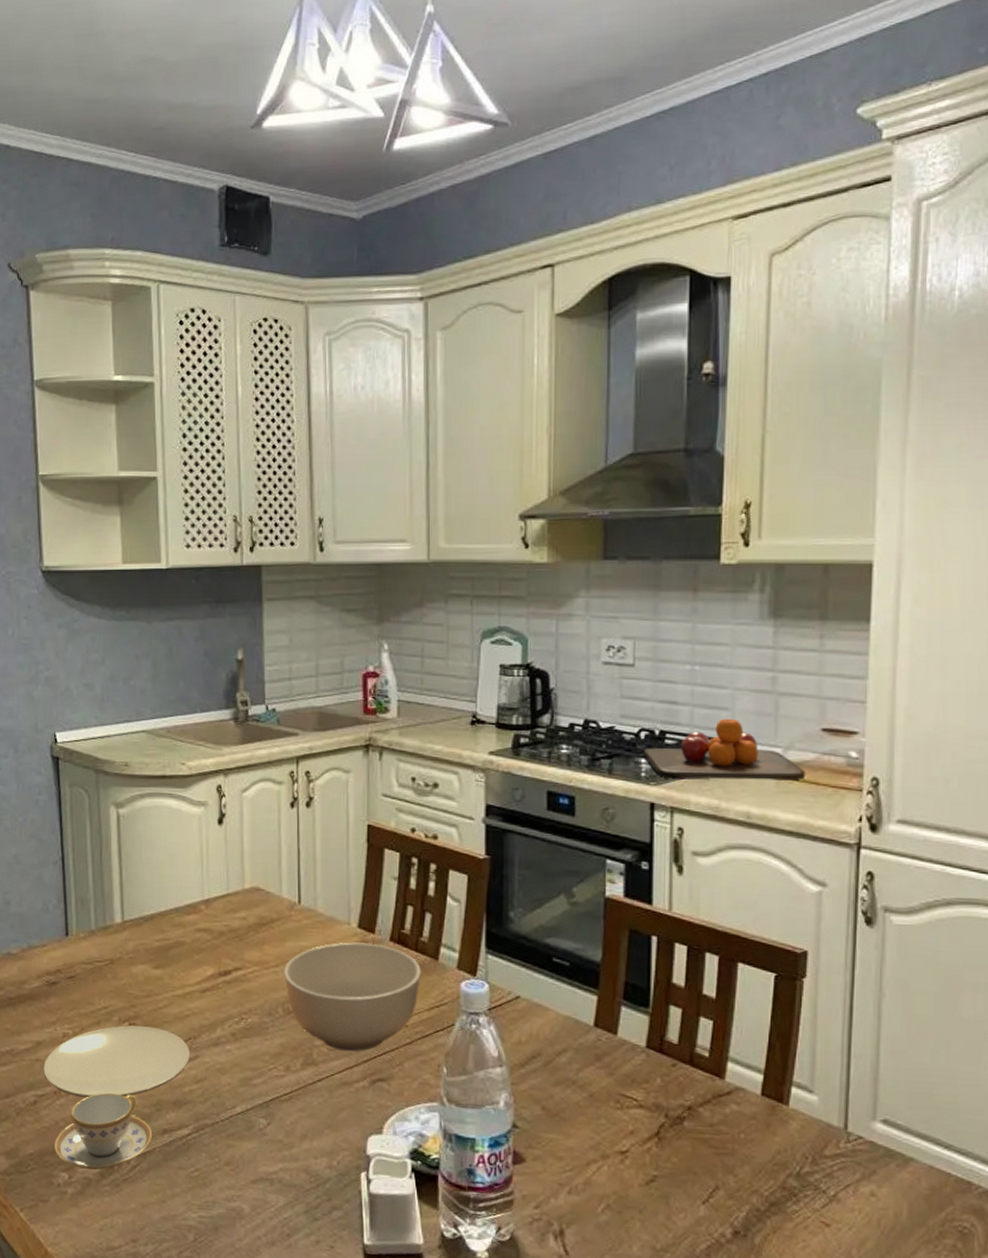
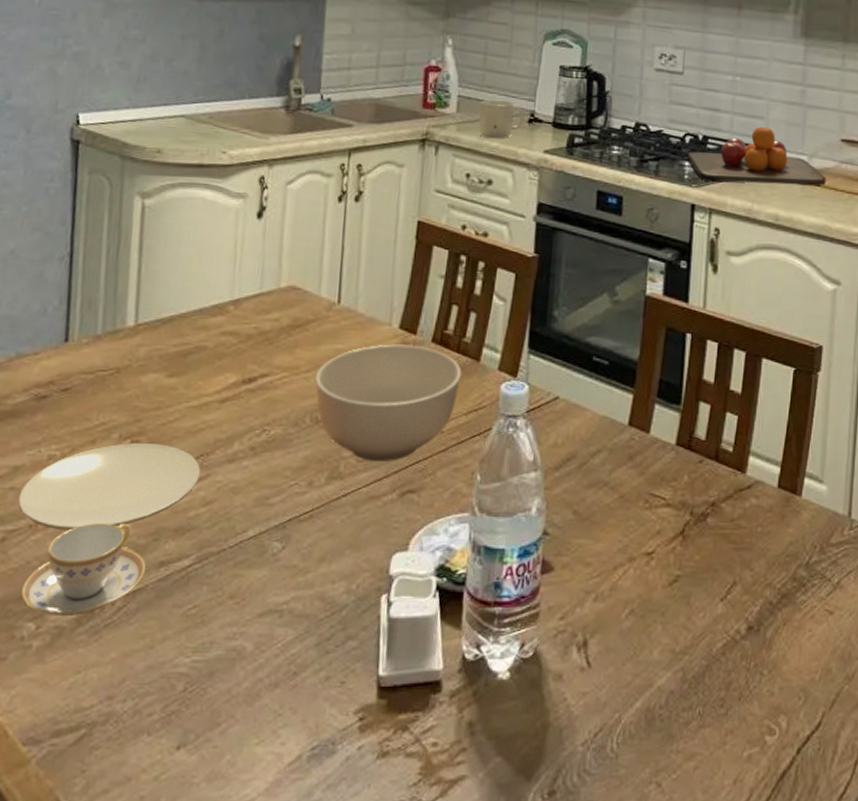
mug: none [420,702,466,742] -> present [479,99,525,139]

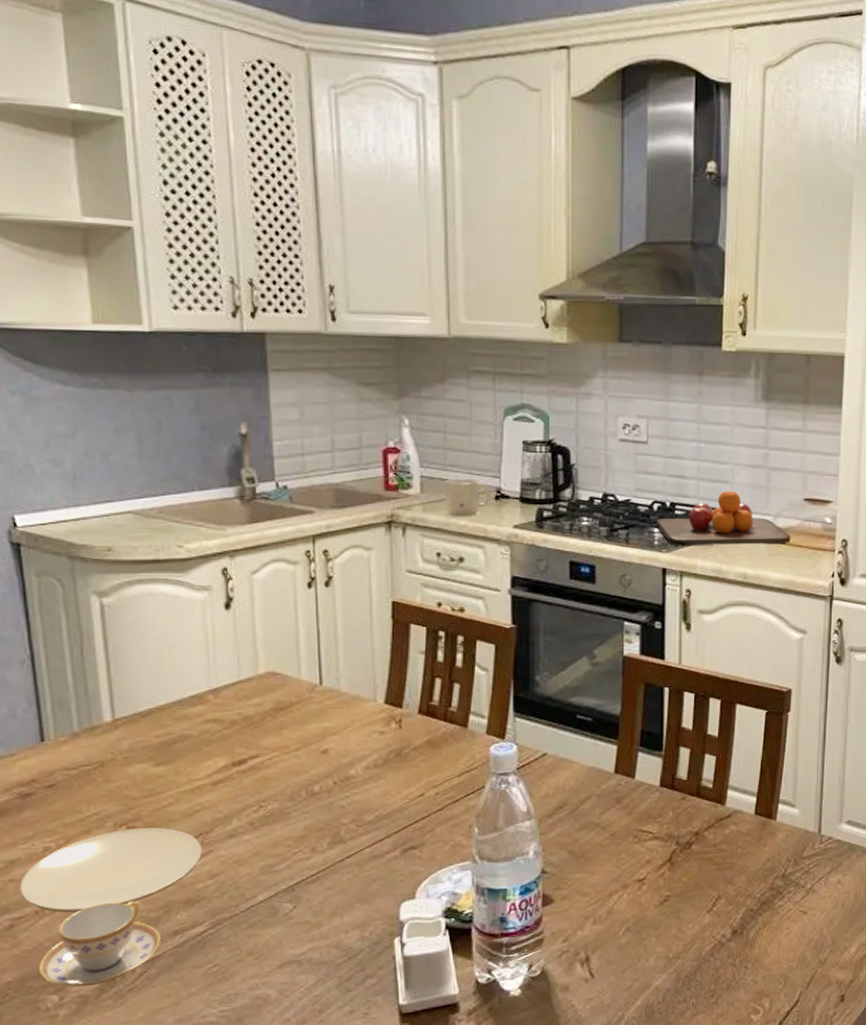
bowl: present [315,344,462,463] -> none [306,717,451,826]

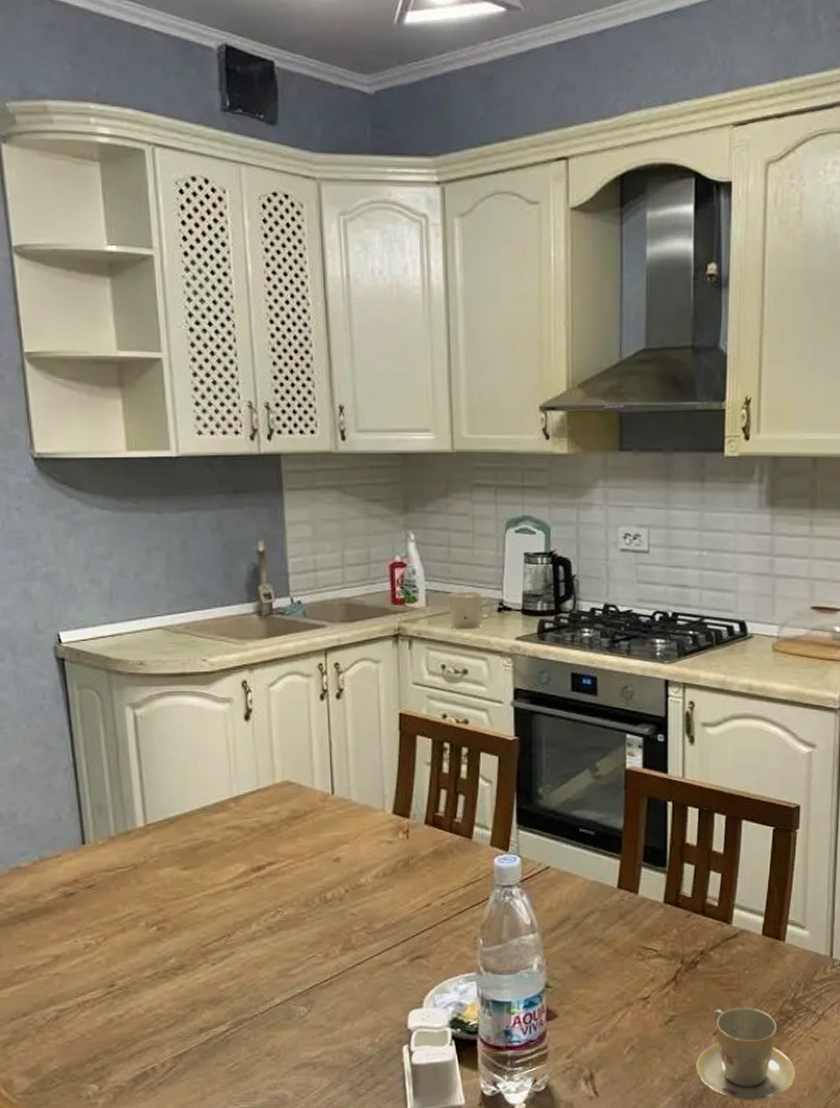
plate: present [20,827,202,913] -> none [64,929,224,1007]
teacup: present [39,900,162,987] -> none [81,998,188,1078]
chopping board: present [656,490,791,545] -> none [658,599,798,656]
teacup: none [690,884,785,975] -> present [696,1007,795,1101]

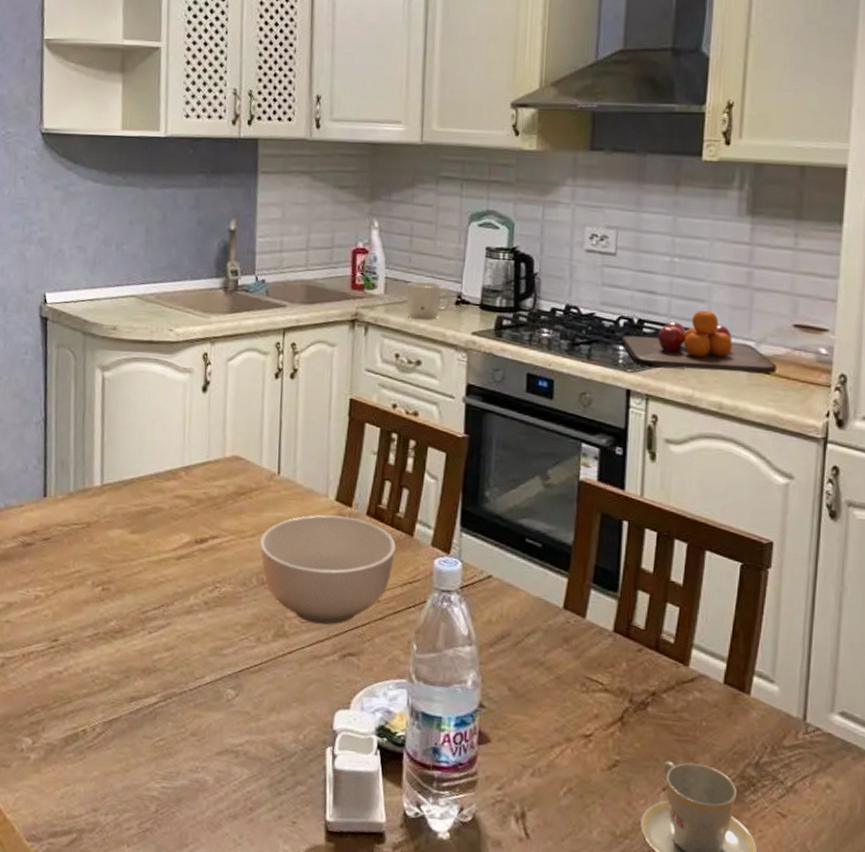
bowl: none [319,828,456,934] -> present [260,515,396,625]
chopping board: none [658,599,798,656] -> present [621,310,777,373]

